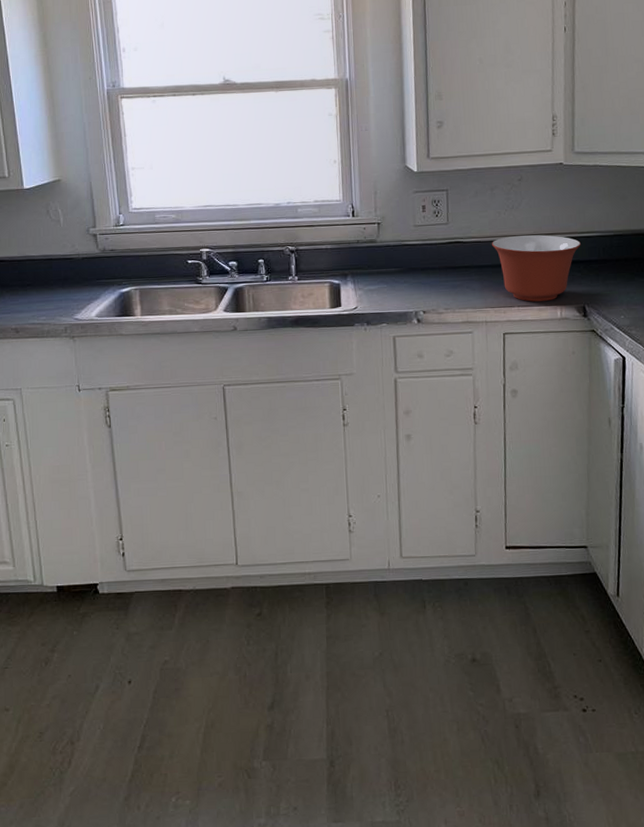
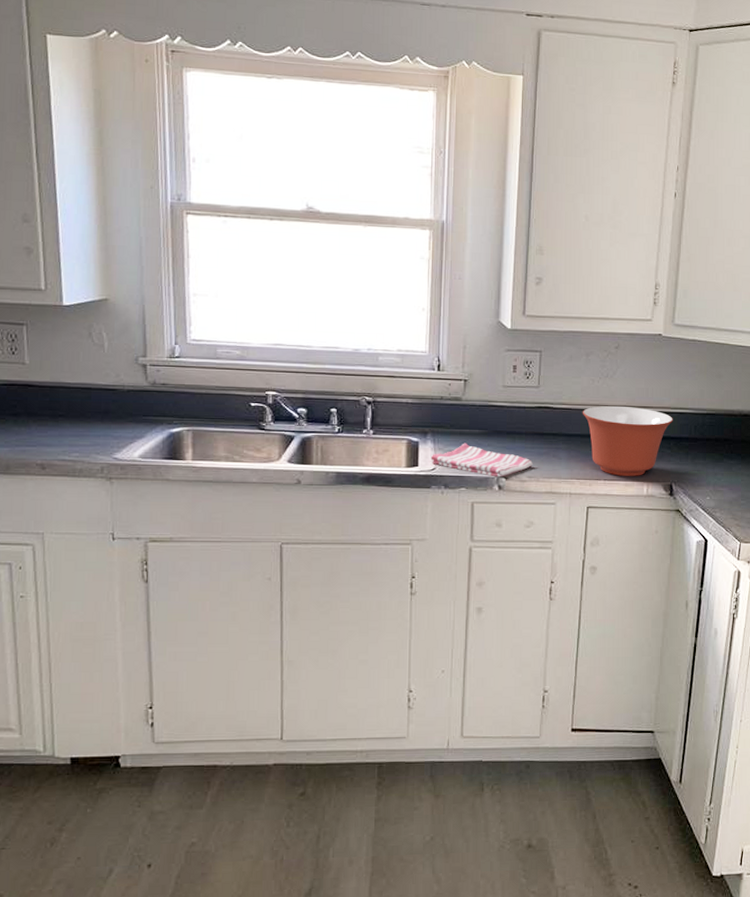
dish towel: none [352,281,448,311] -> present [430,443,533,478]

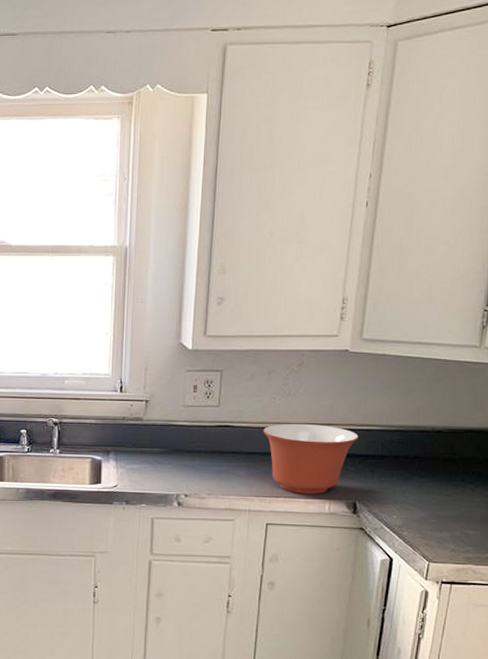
dish towel: present [430,443,533,478] -> none [113,461,212,494]

